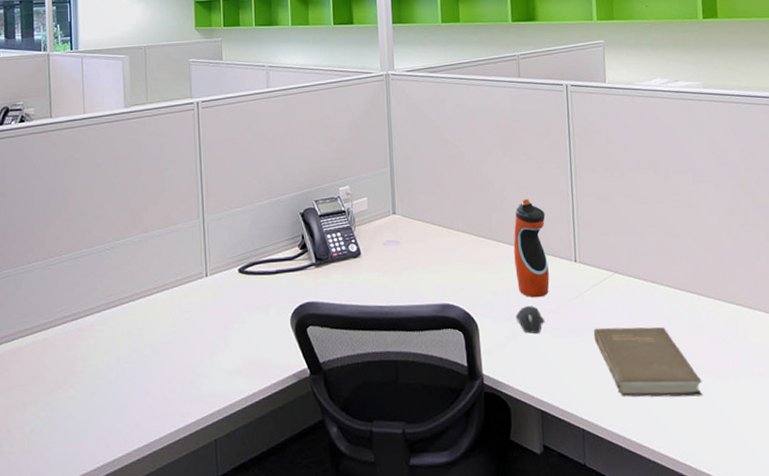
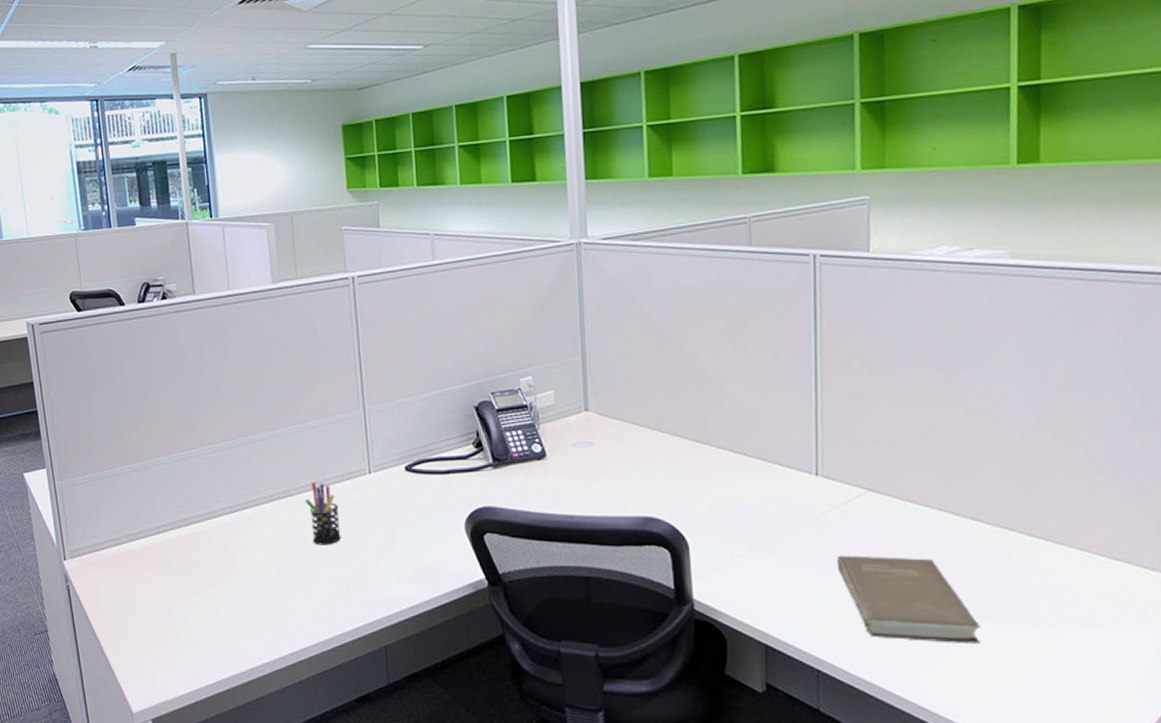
pen holder: none [145,287,178,347] -> present [305,483,341,545]
water bottle: present [513,199,550,298] -> none [736,398,782,516]
computer mouse: present [515,306,544,334] -> none [736,525,773,557]

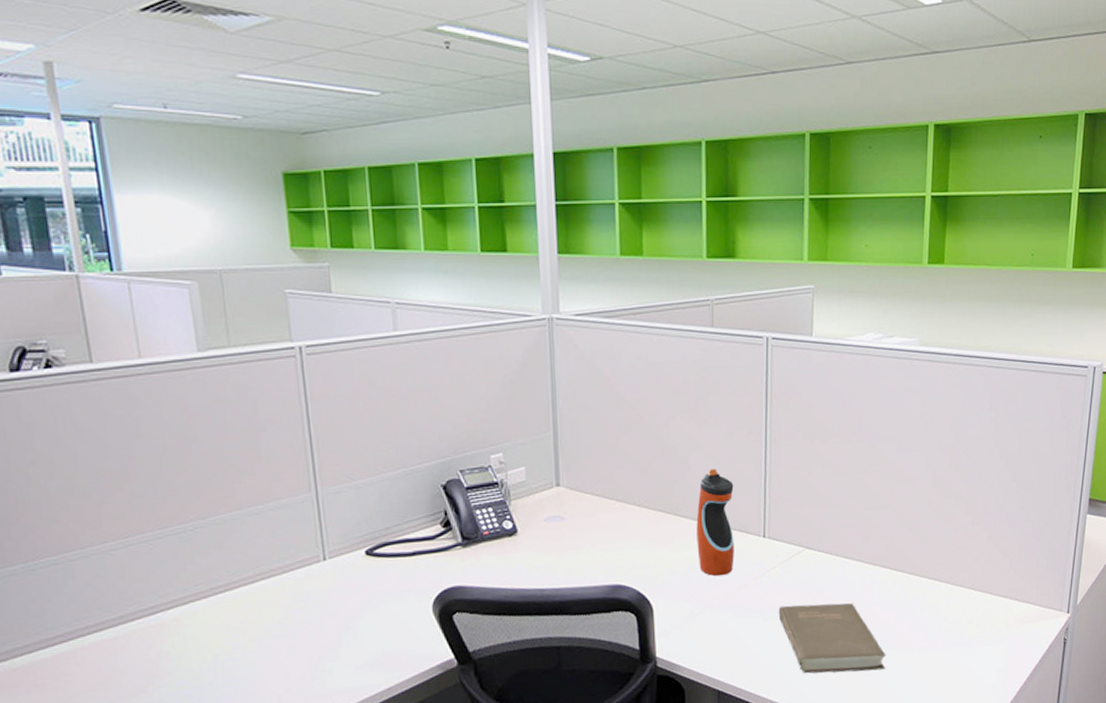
pen holder: present [305,483,341,545] -> none [247,574,292,641]
water bottle: none [736,398,782,516] -> present [696,469,734,577]

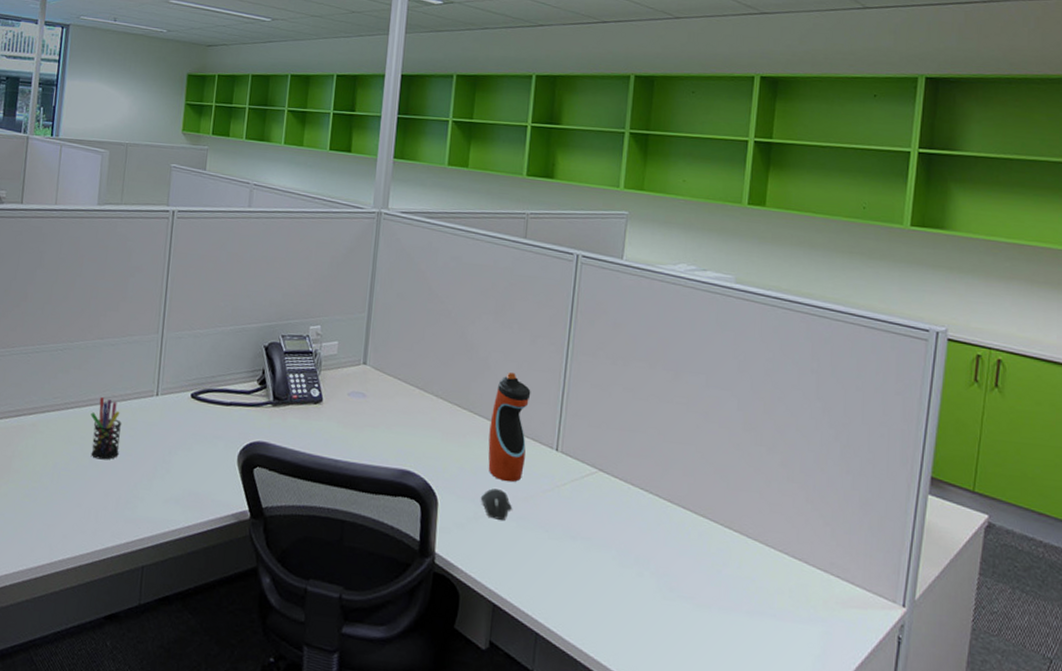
pen holder: none [247,574,292,641] -> present [90,397,122,460]
computer mouse: none [695,584,726,614] -> present [480,488,512,520]
book: present [778,603,886,674] -> none [564,526,680,623]

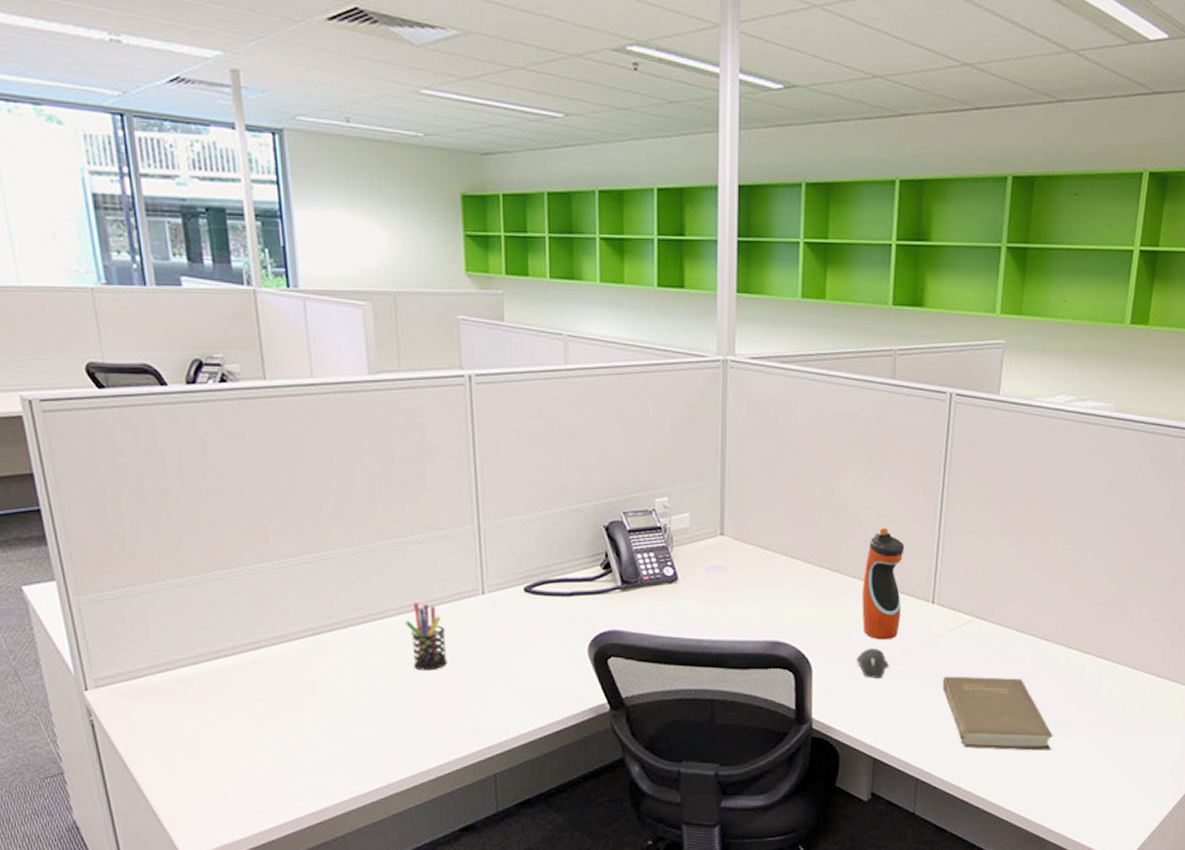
book: none [564,526,680,623] -> present [942,676,1053,751]

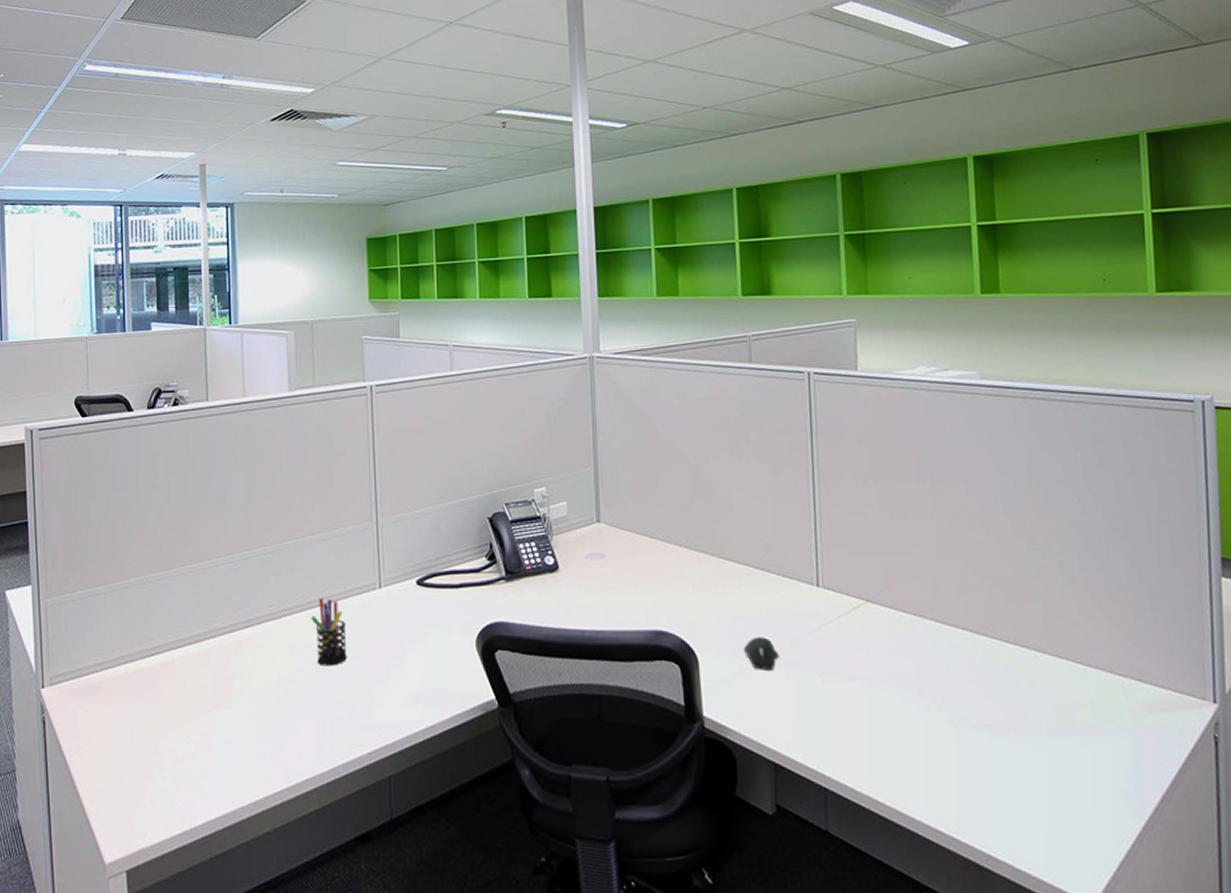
water bottle: present [862,528,905,640] -> none [741,509,786,628]
book: present [942,676,1053,751] -> none [839,667,977,756]

